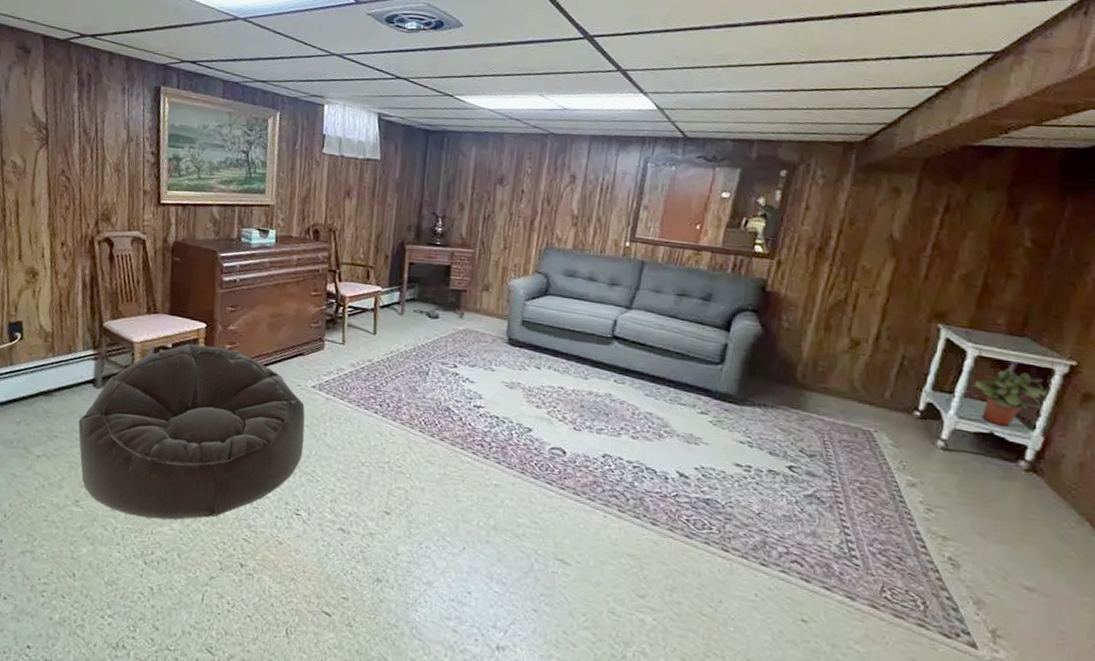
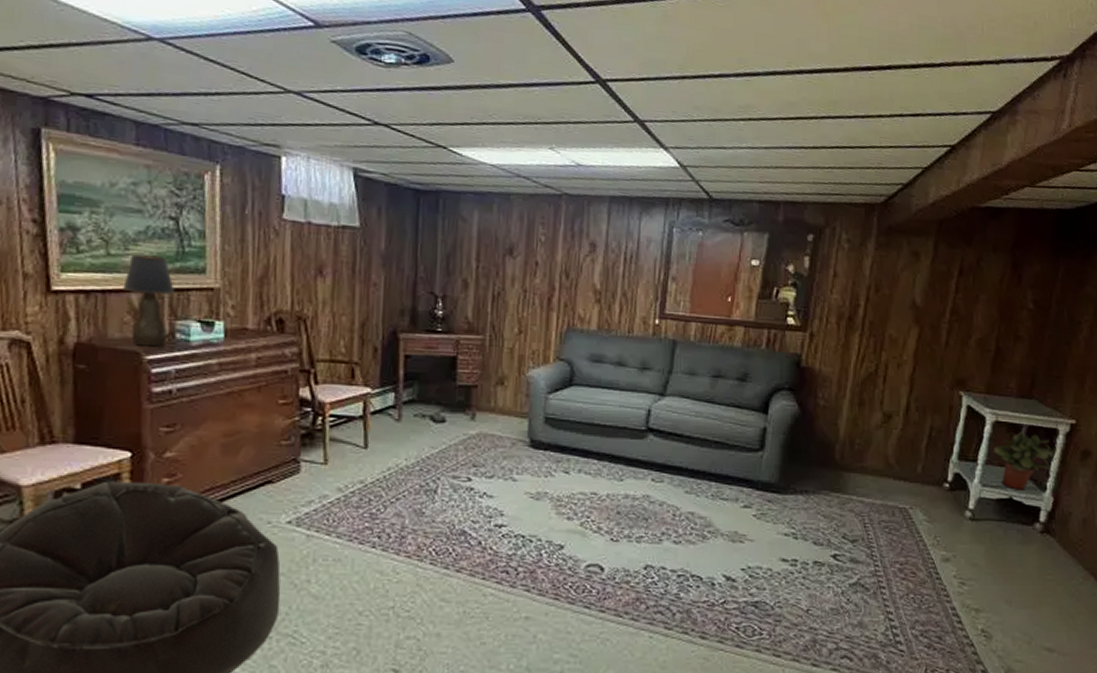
table lamp: none [207,178,243,247] -> present [123,253,176,347]

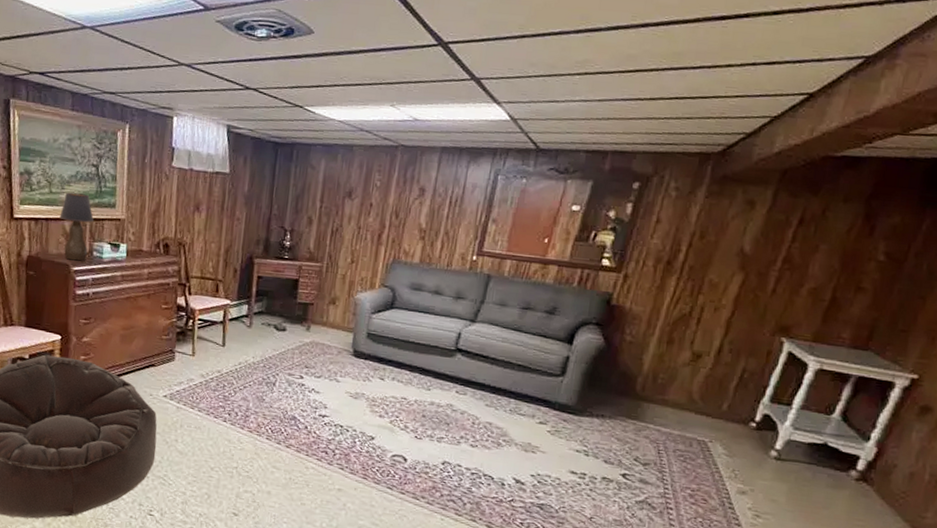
potted plant: present [992,431,1056,490] -> none [811,381,888,438]

